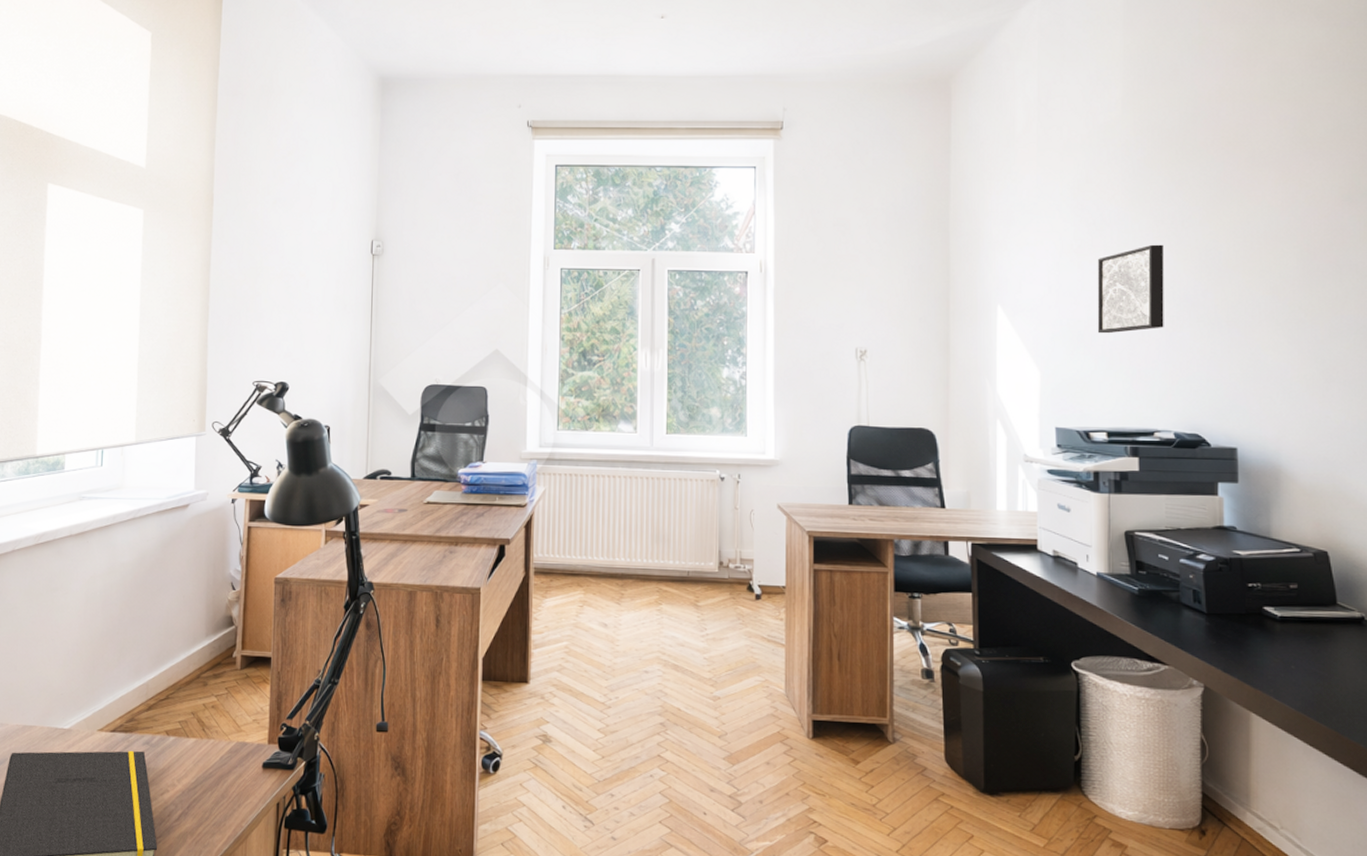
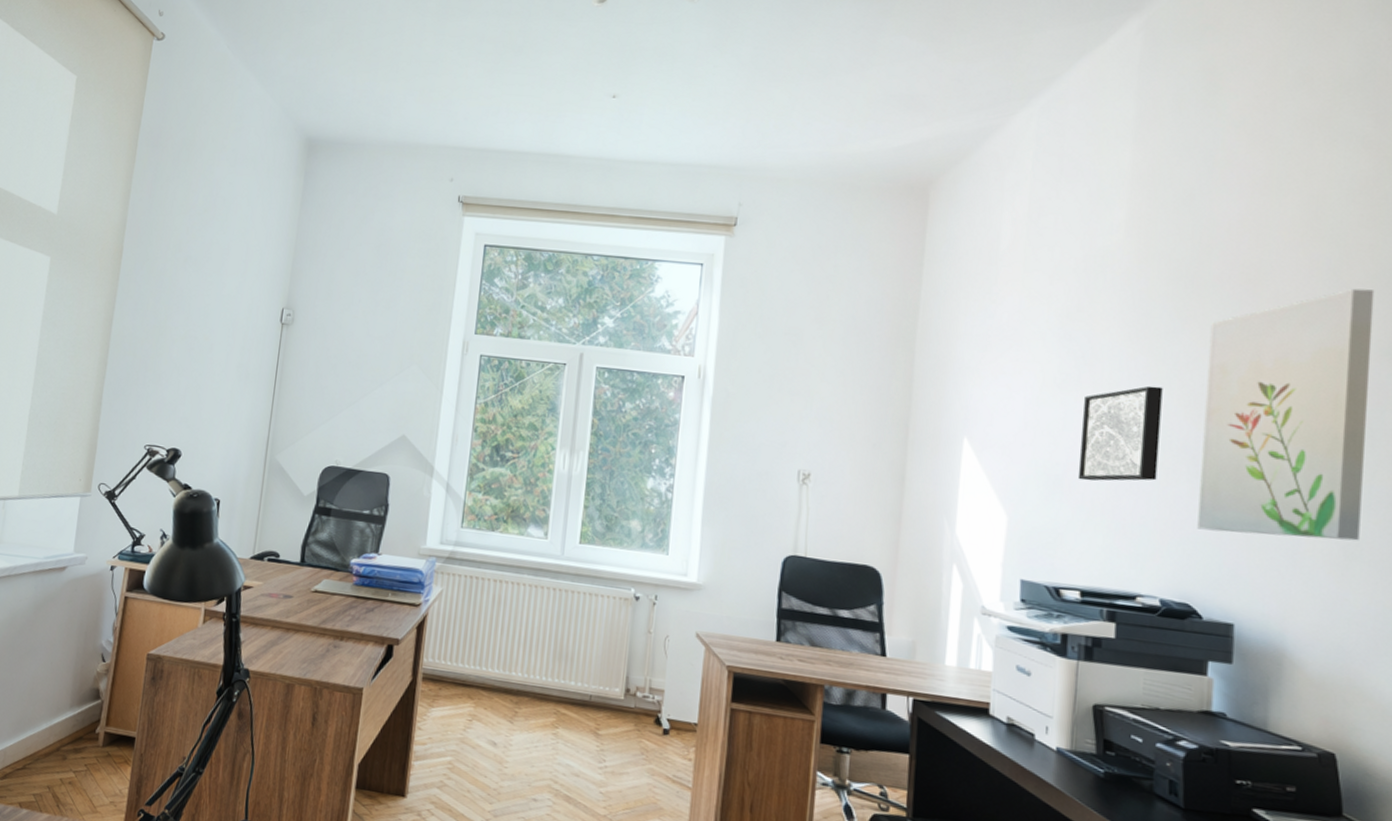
wall art: none [1200,143,1335,368] -> present [1197,288,1375,541]

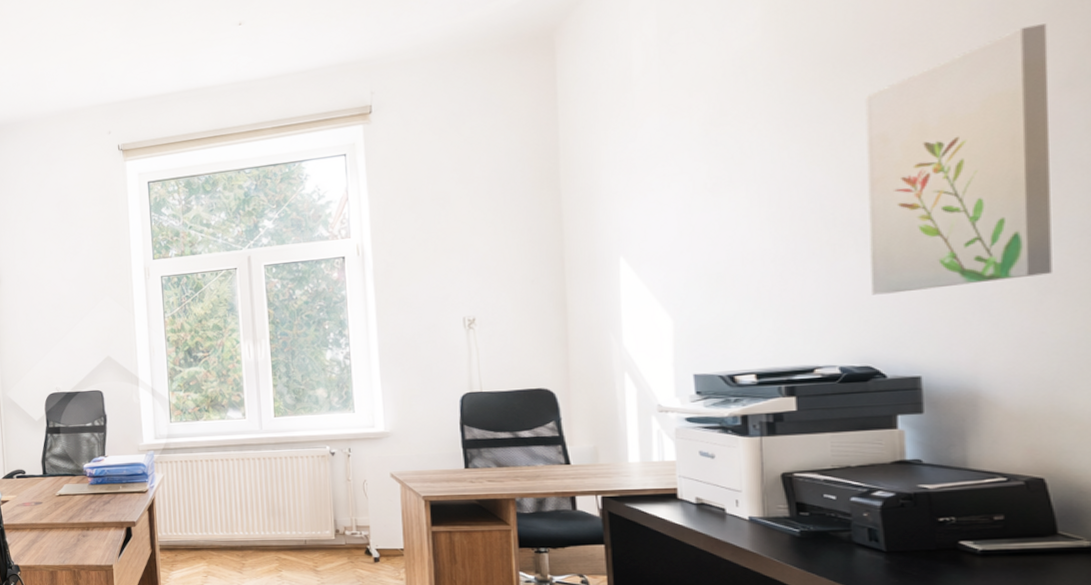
wall art: present [1077,385,1163,481] -> none [738,169,823,273]

